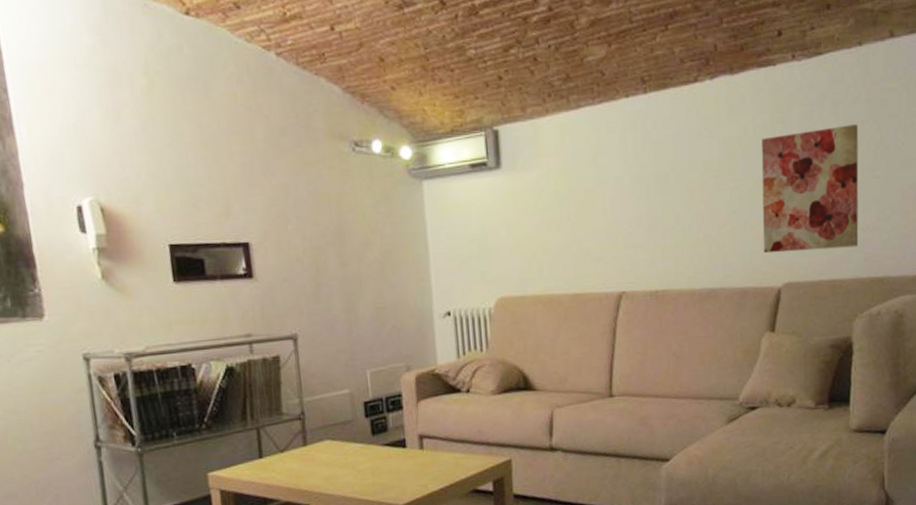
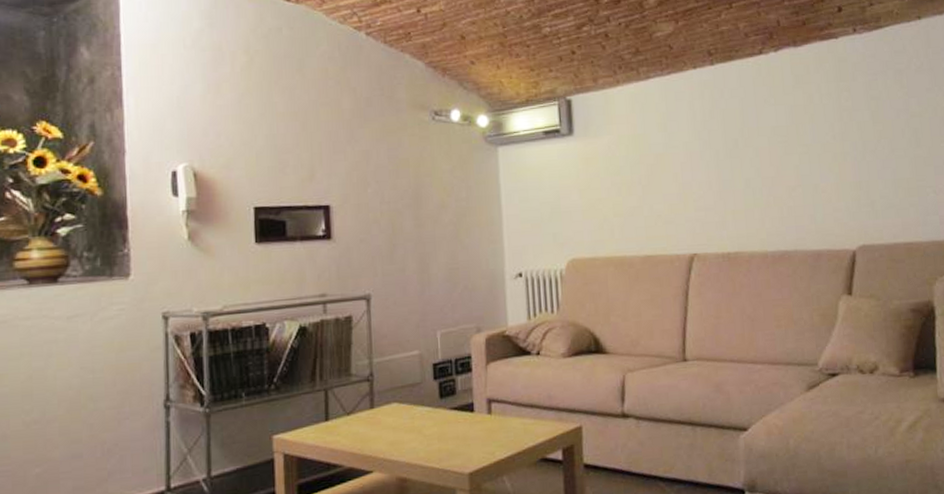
wall art: present [761,124,859,254] -> none [828,92,933,216]

